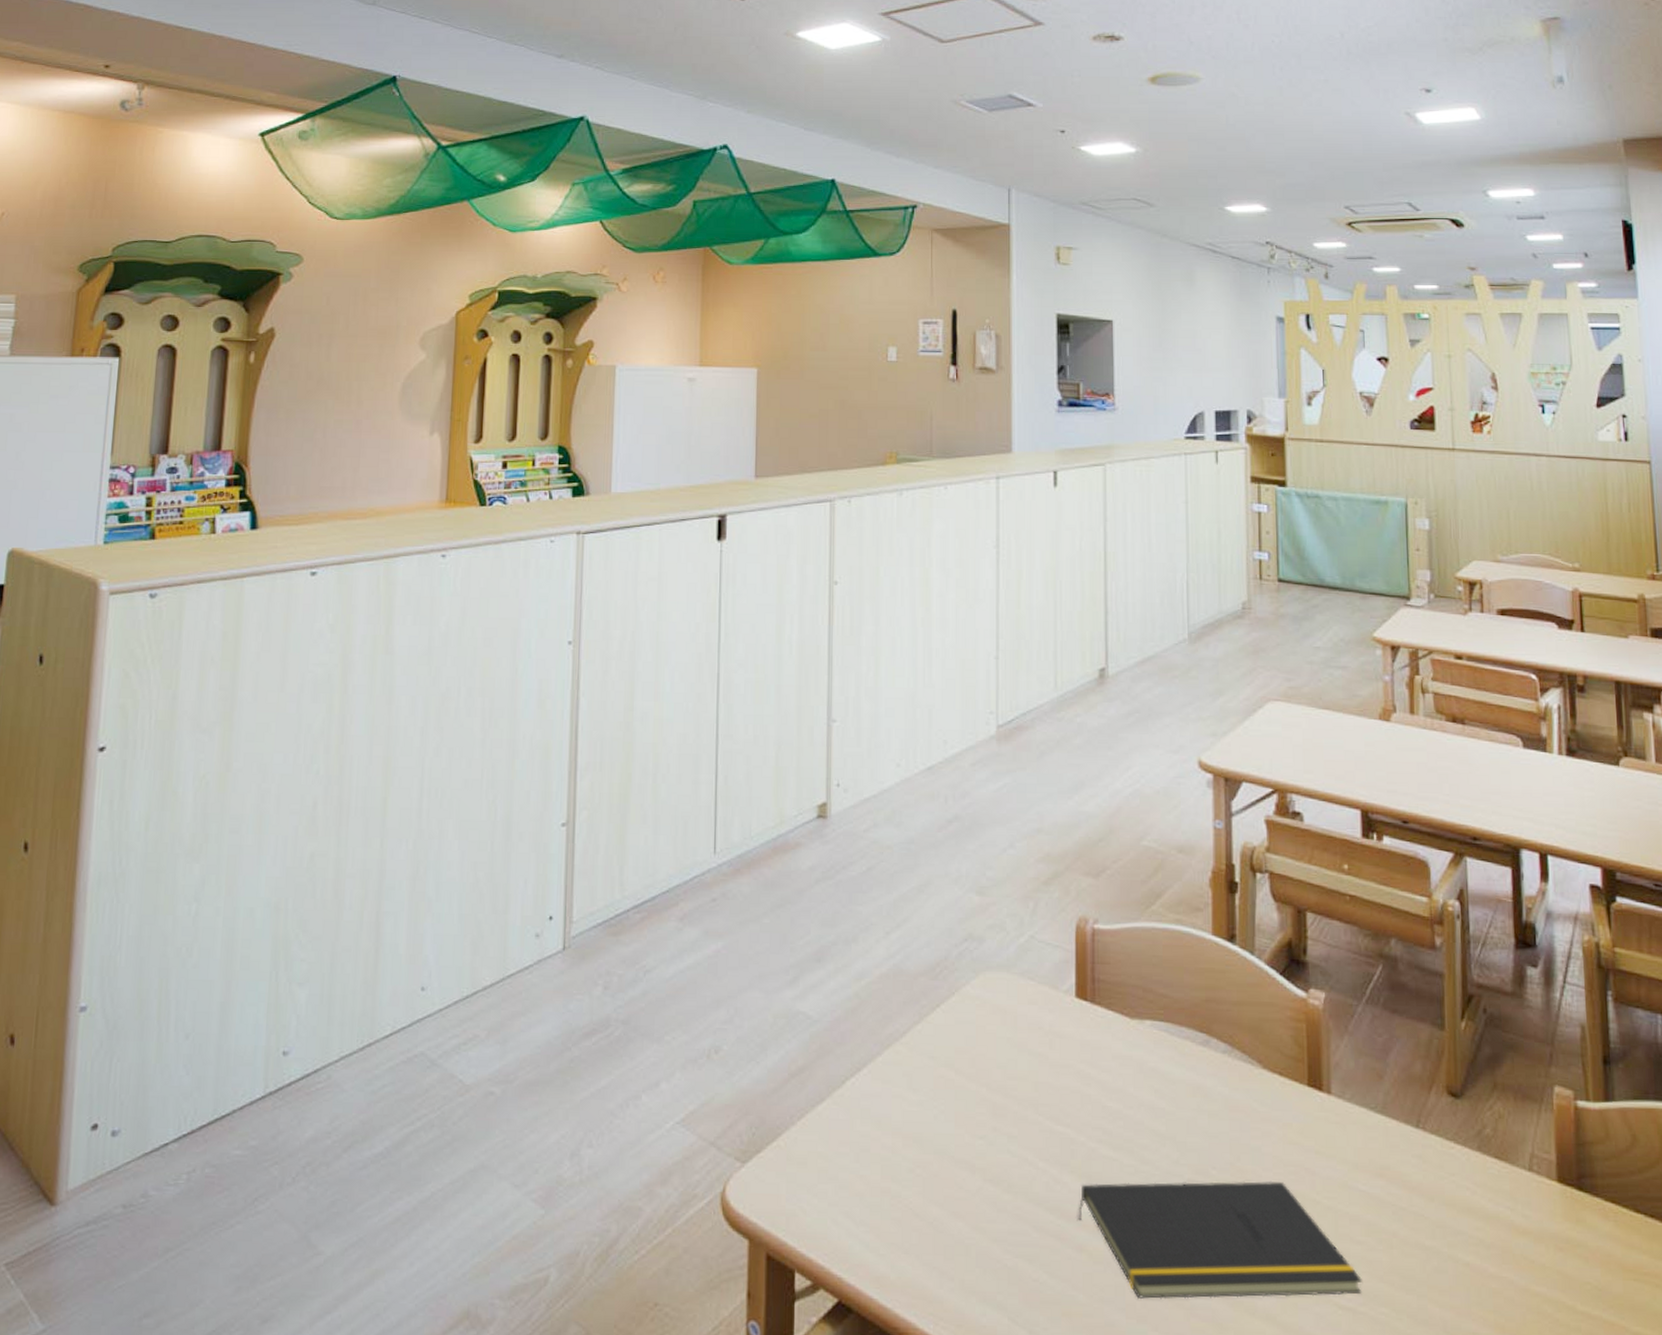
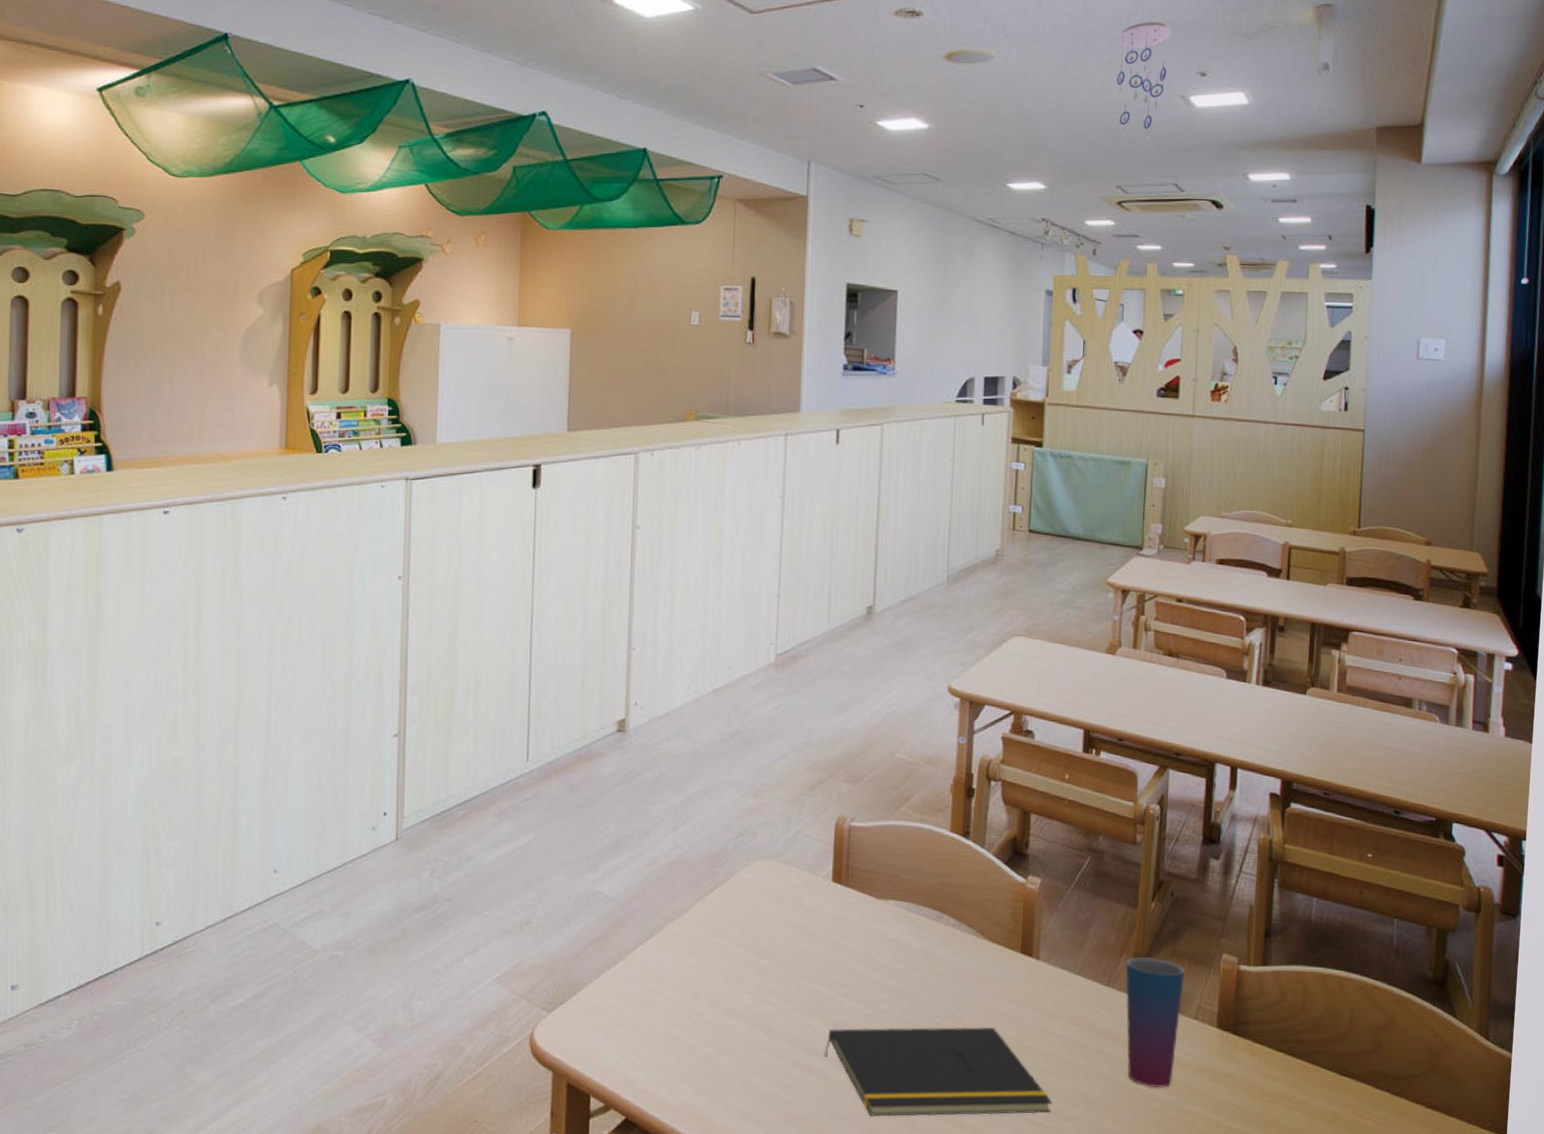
ceiling mobile: none [1331,40,1390,159] -> present [1116,22,1172,140]
cup: none [1437,1091,1511,1262] -> present [1125,957,1185,1088]

